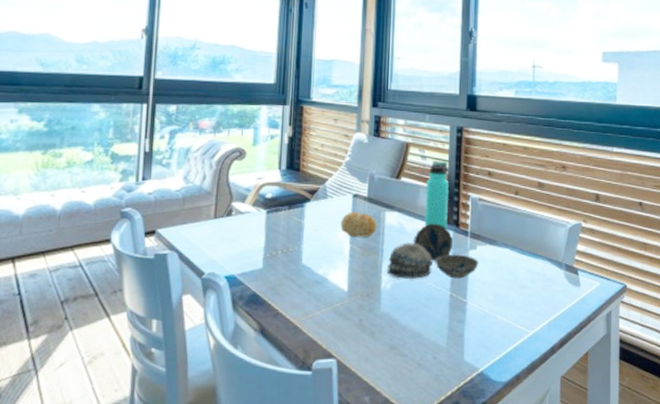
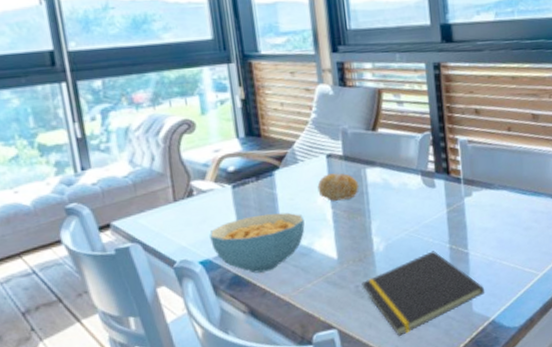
cereal bowl: none [238,240,324,294] -> present [209,212,305,274]
notepad: none [365,296,477,375] -> present [361,251,484,336]
decorative bowl: present [387,223,479,279] -> none [377,173,477,238]
thermos bottle: present [424,161,449,229] -> none [406,104,437,179]

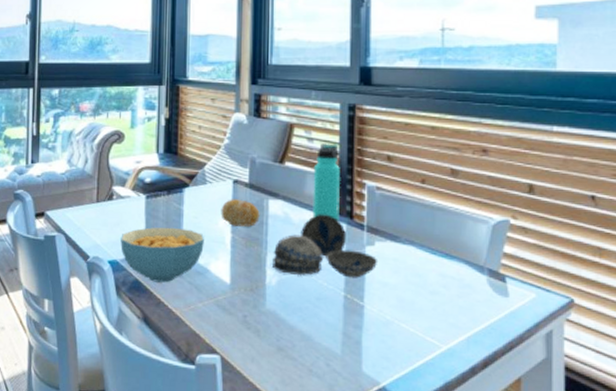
notepad: present [361,251,484,336] -> none [250,296,377,379]
decorative bowl: none [377,173,477,238] -> present [272,214,379,278]
thermos bottle: none [406,104,437,179] -> present [312,143,340,221]

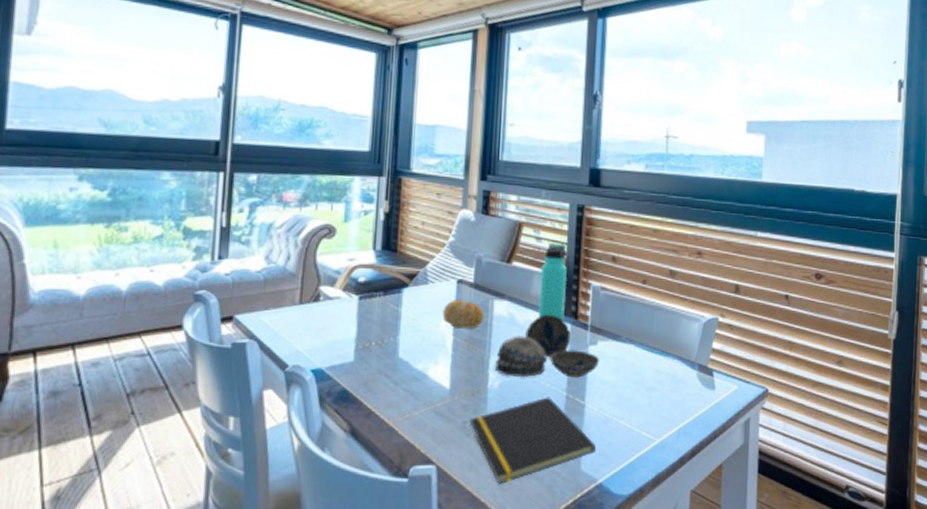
cereal bowl: present [120,227,204,283] -> none [326,330,423,391]
notepad: none [250,296,377,379] -> present [469,397,596,484]

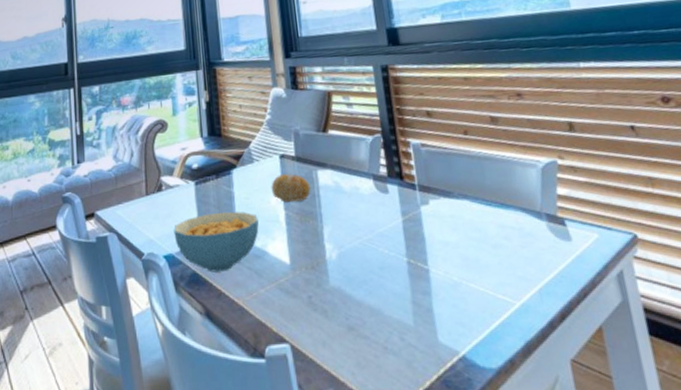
cereal bowl: none [326,330,423,391] -> present [174,211,259,273]
notepad: present [469,397,596,484] -> none [314,264,451,361]
decorative bowl: present [495,314,600,378] -> none [329,178,436,246]
thermos bottle: present [538,243,567,322] -> none [356,106,390,184]

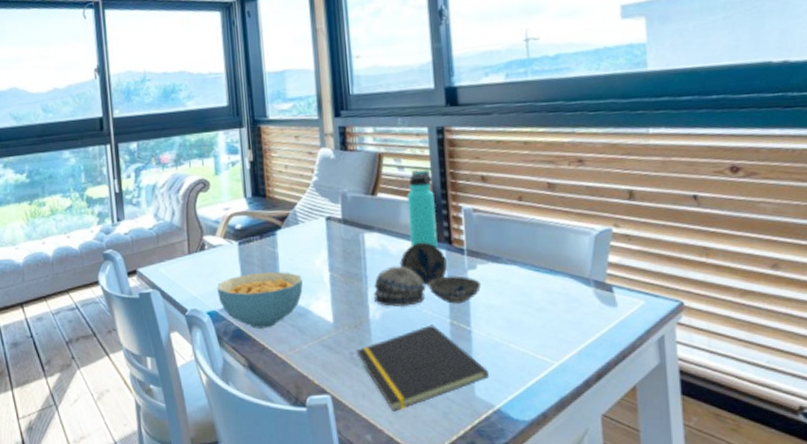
fruit: present [271,174,311,203] -> none [316,236,357,264]
notepad: none [314,264,451,361] -> present [356,324,489,412]
decorative bowl: none [329,178,436,246] -> present [373,242,482,307]
thermos bottle: none [356,106,390,184] -> present [406,169,438,248]

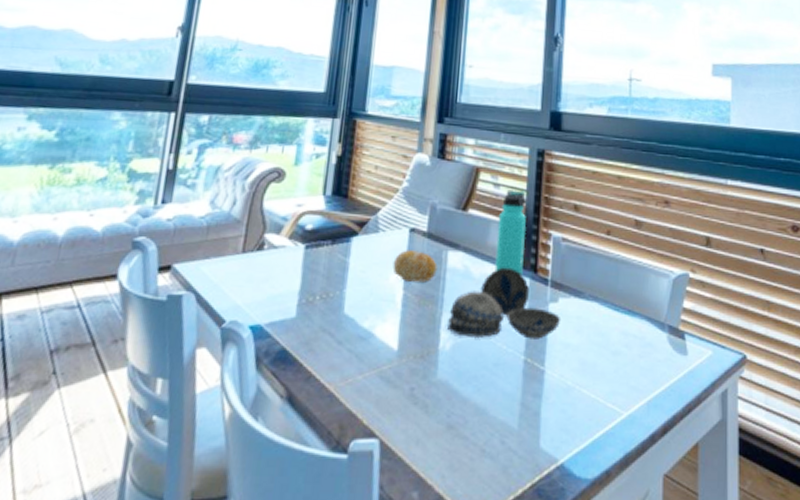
cereal bowl: present [217,271,303,329] -> none [267,283,371,352]
fruit: none [316,236,357,264] -> present [392,250,438,282]
notepad: present [356,324,489,412] -> none [418,361,556,463]

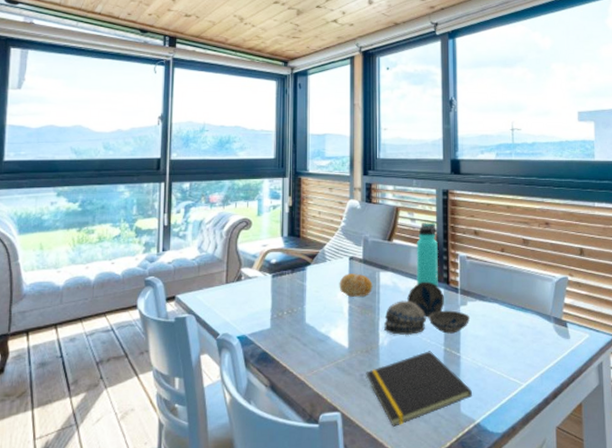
notepad: none [418,361,556,463] -> present [366,351,472,427]

